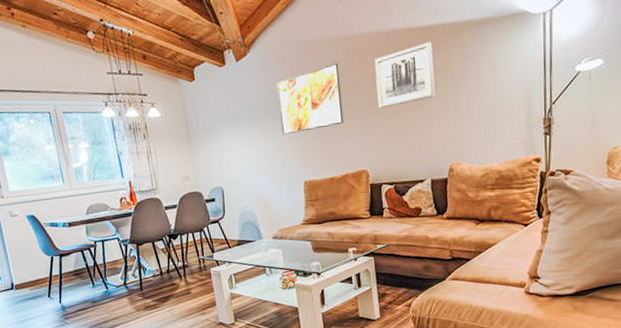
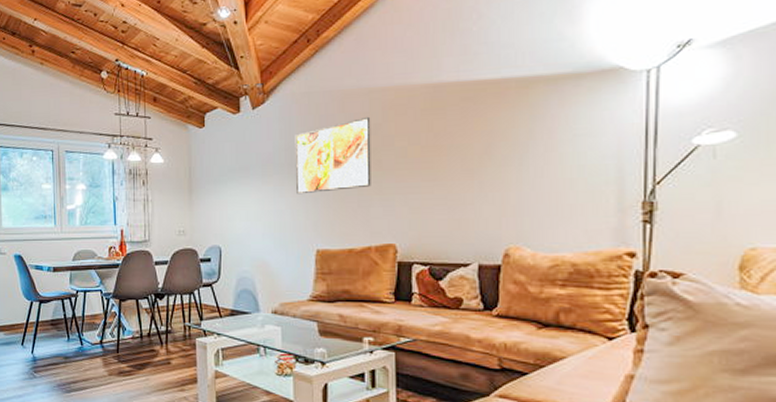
wall art: present [374,42,435,109] -> none [415,98,491,173]

